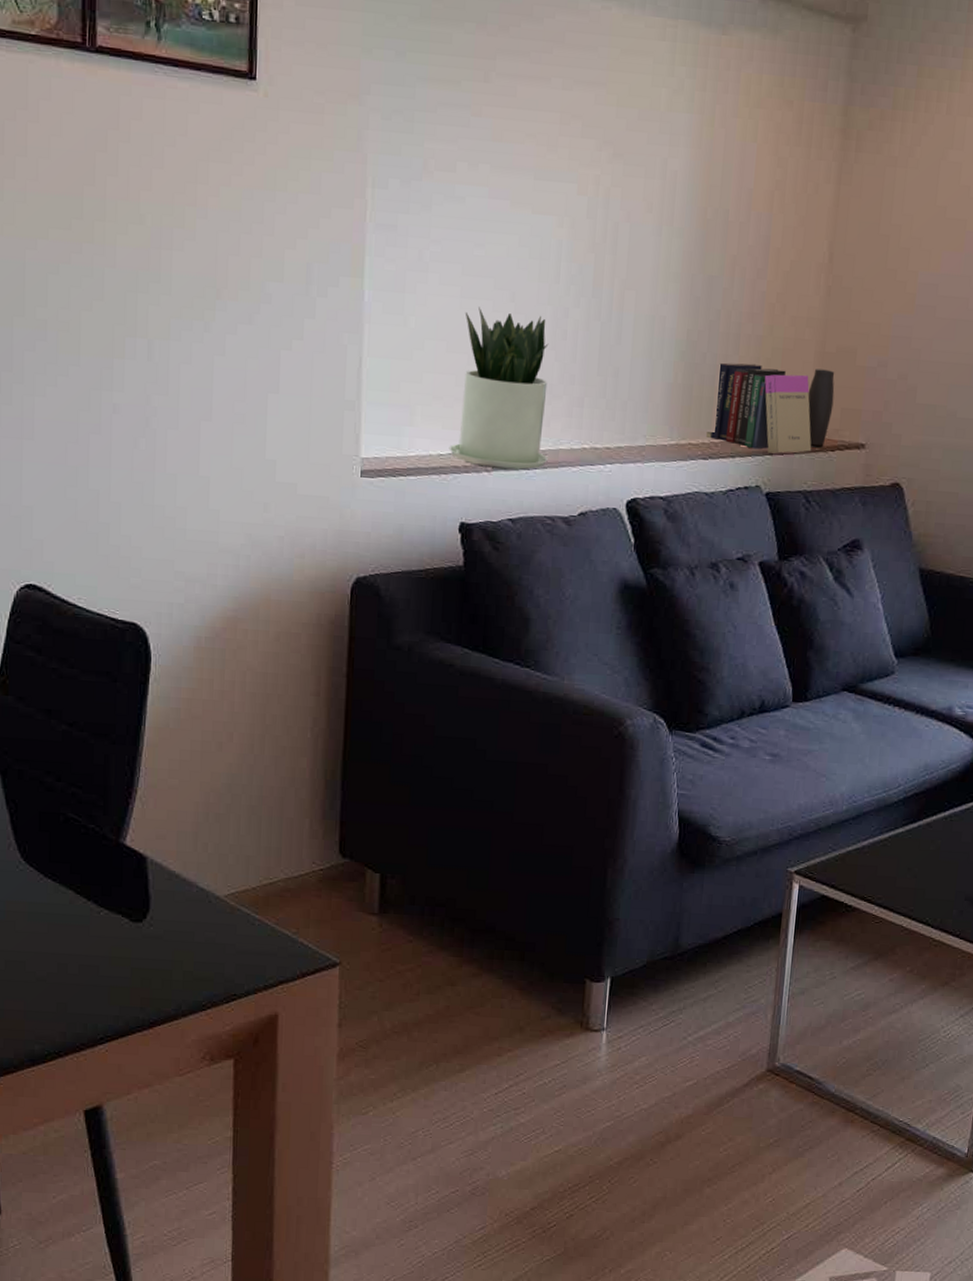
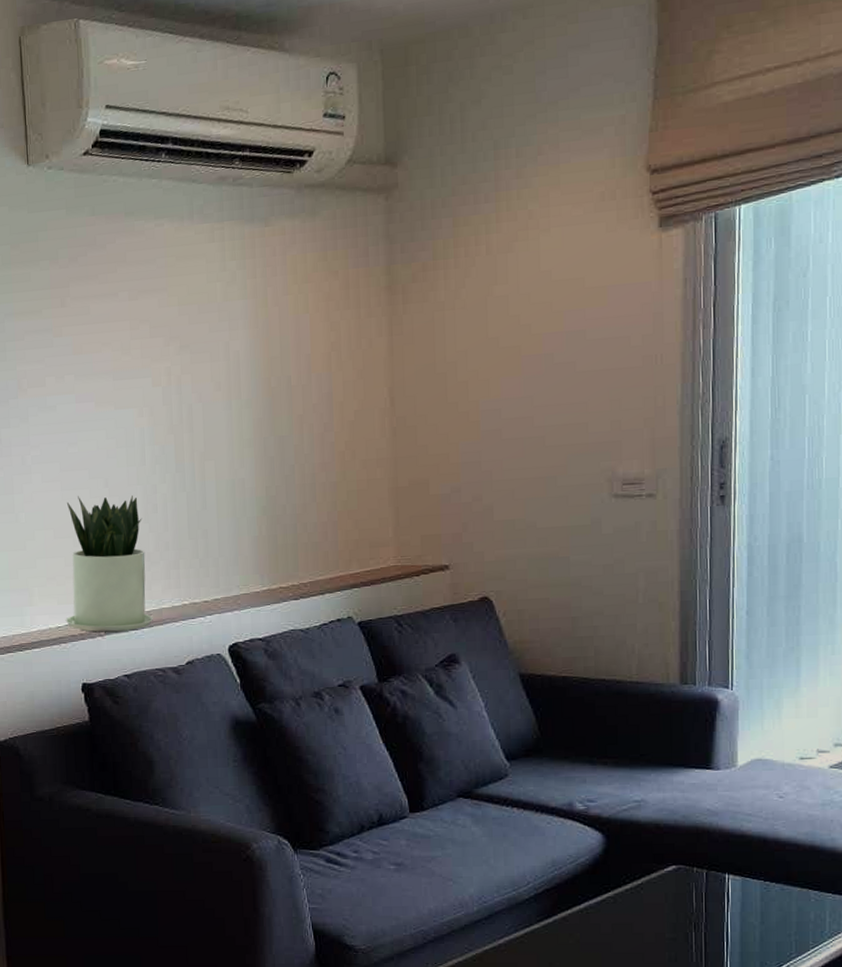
books: present [705,362,812,454] -> none [294,507,397,586]
vase: present [807,369,835,448] -> none [386,502,413,575]

